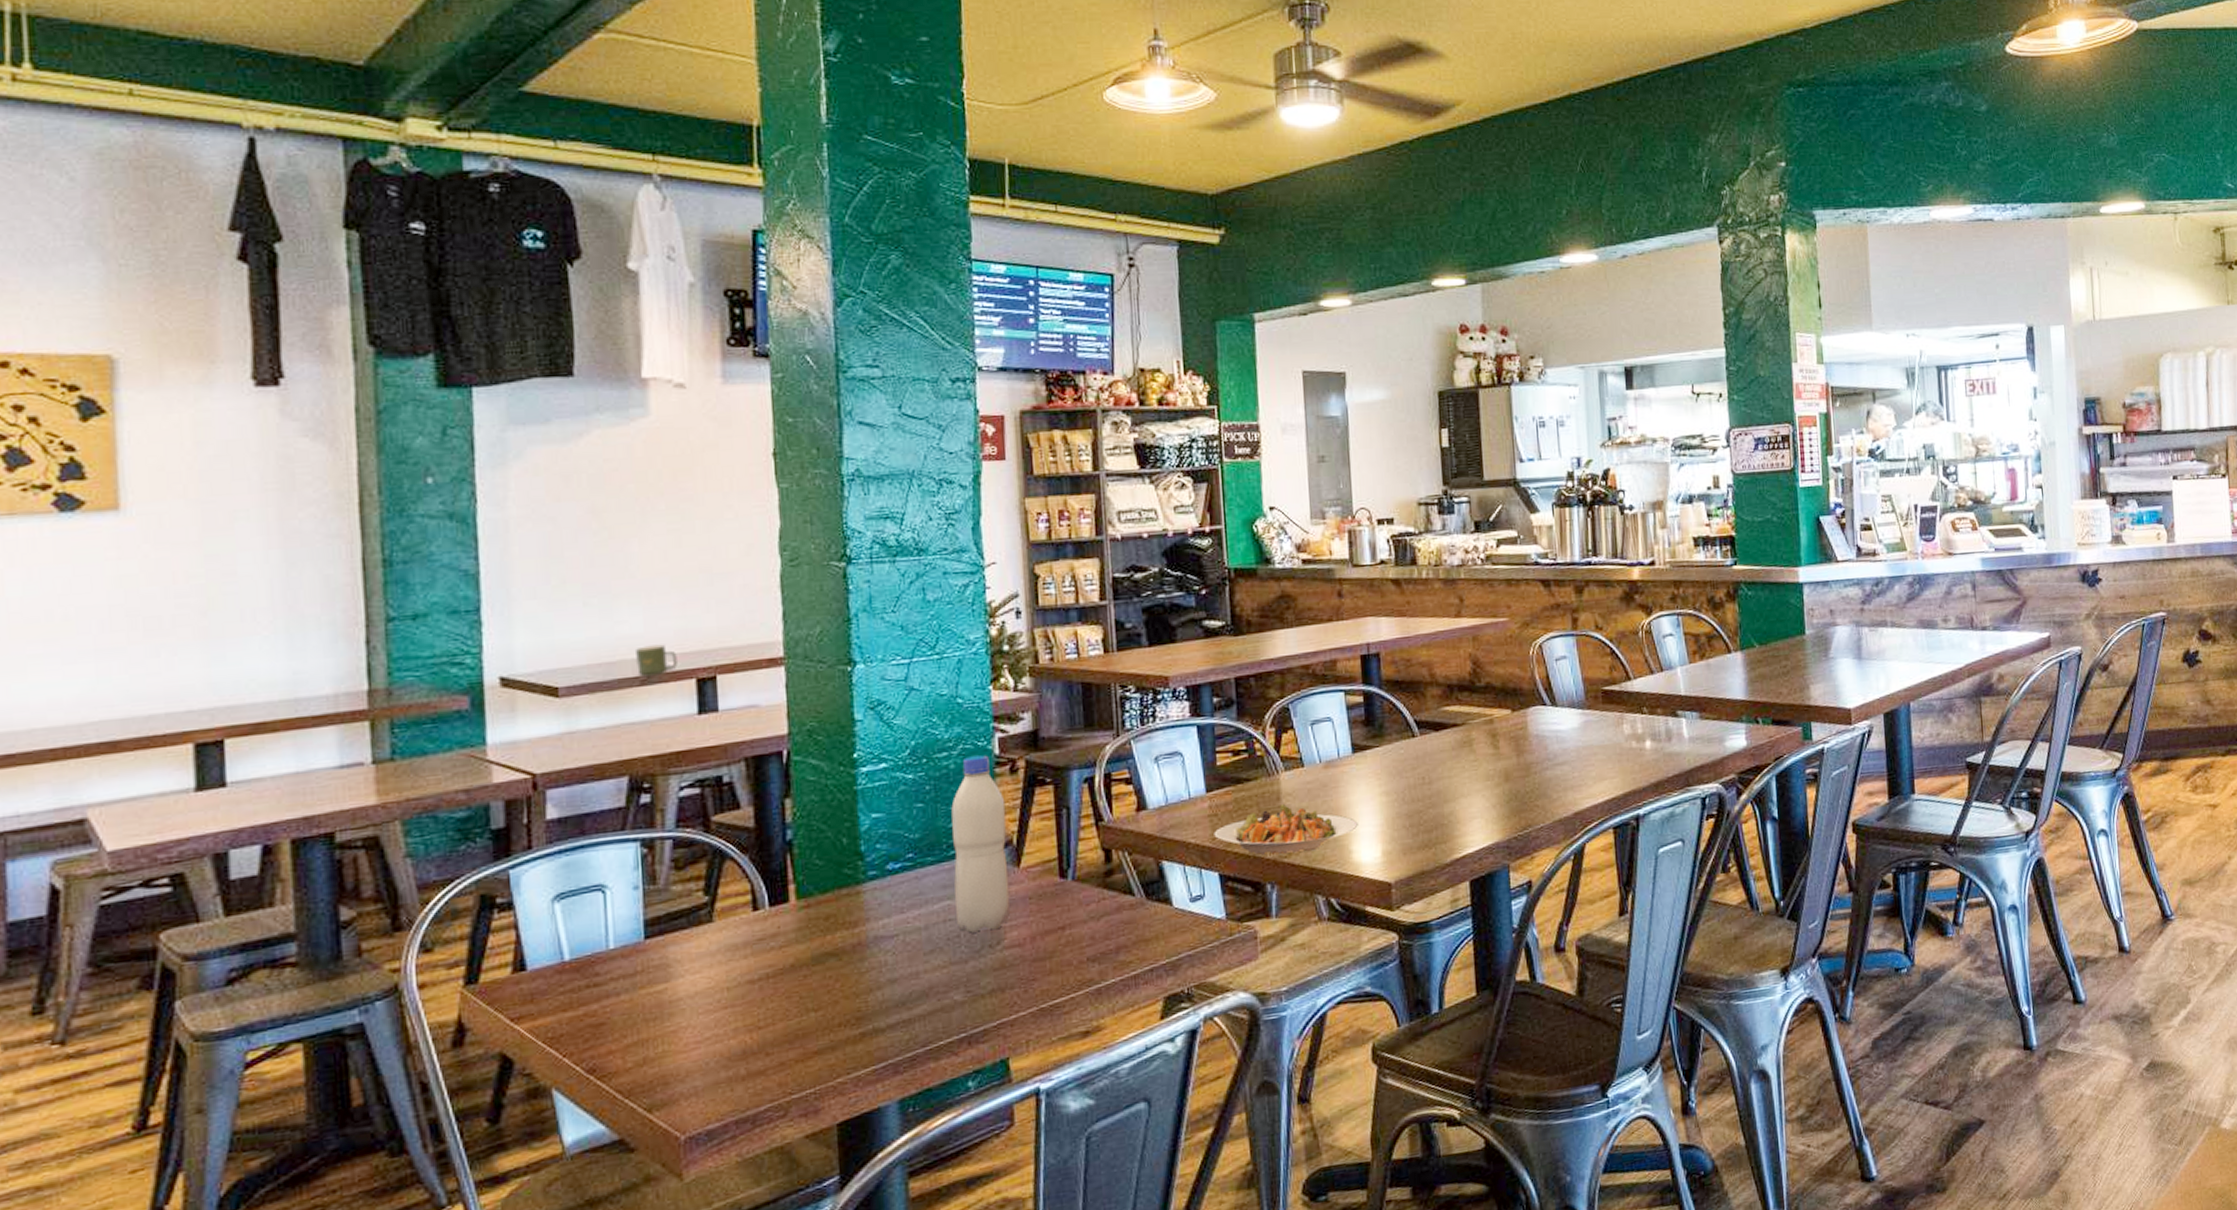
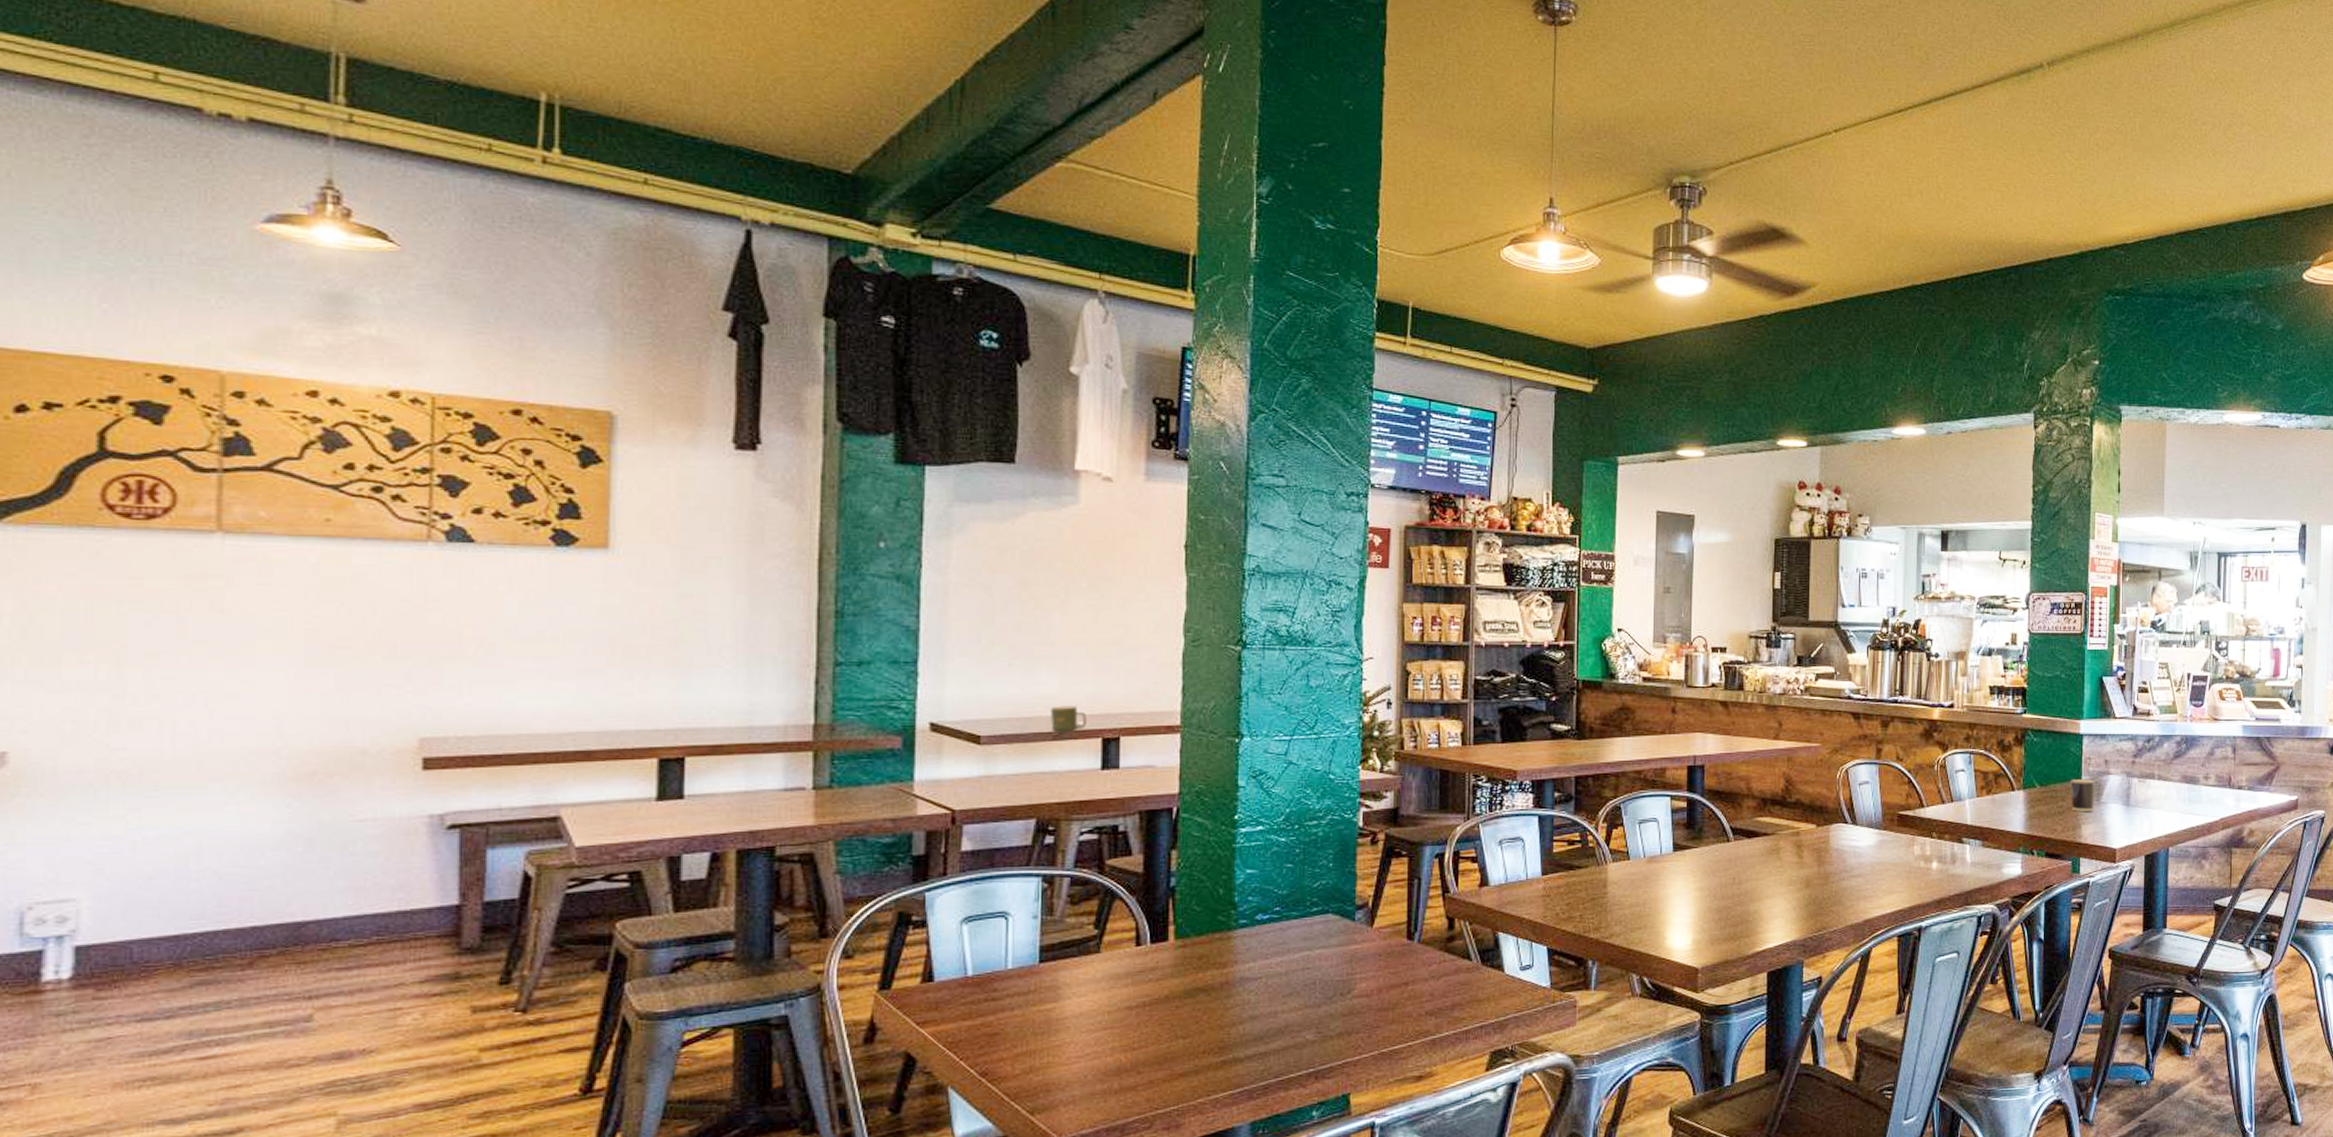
water bottle: present [951,755,1011,934] -> none [1313,826,1365,983]
salad: present [1214,804,1358,856] -> none [1545,892,1673,936]
mug: none [1793,633,1822,671] -> present [2070,779,2095,812]

